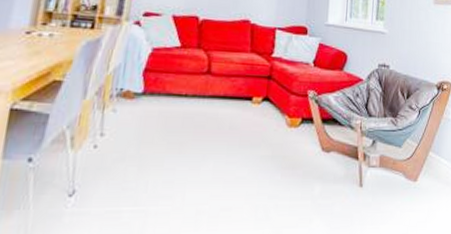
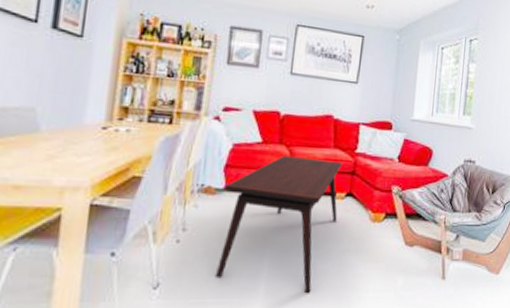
coffee table: none [131,59,259,202] -> present [214,155,342,294]

